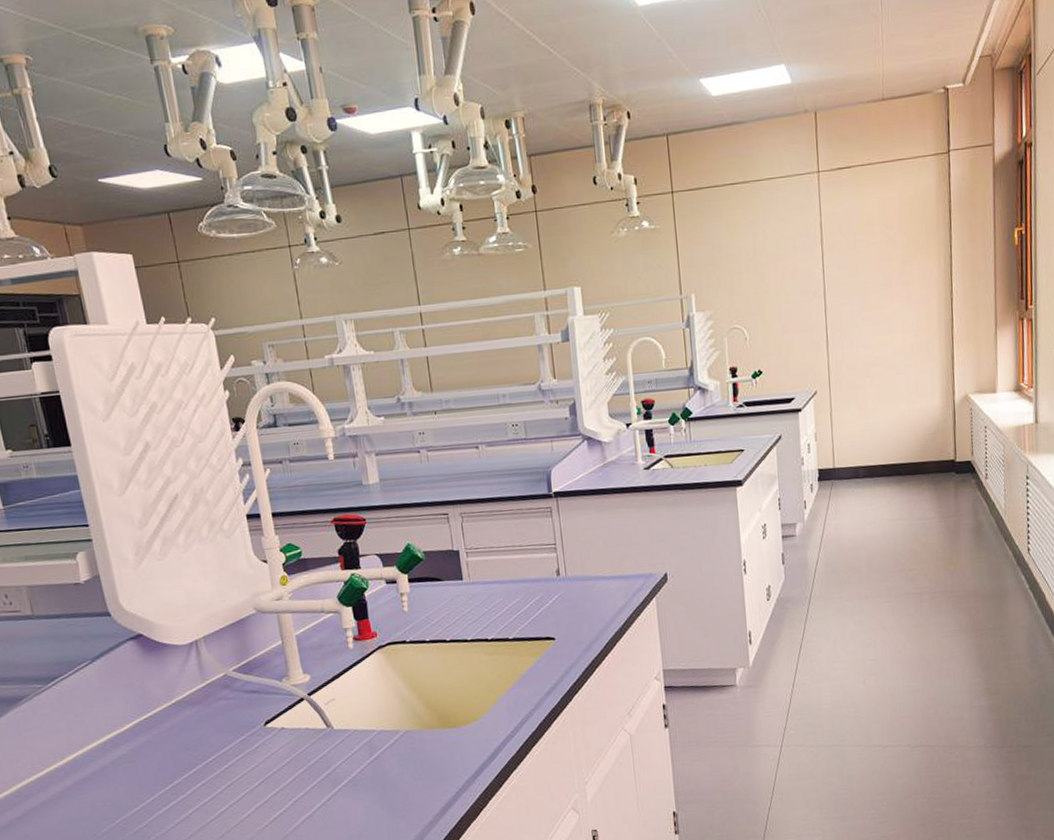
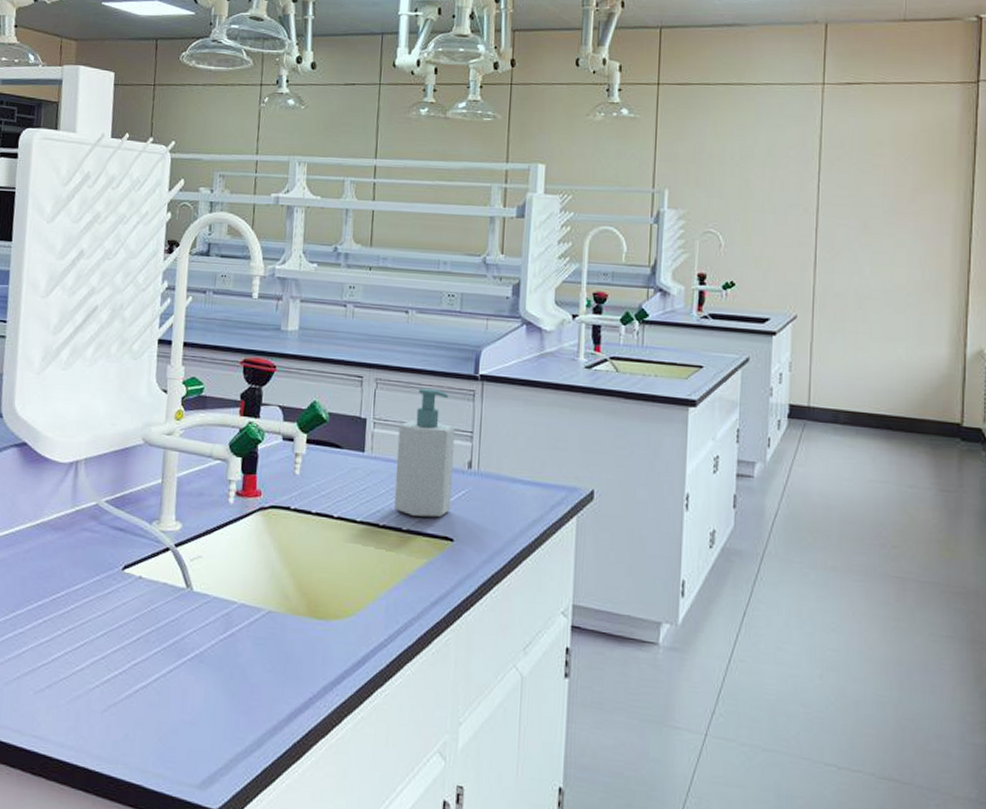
soap bottle: none [489,512,548,626] -> present [394,387,455,518]

